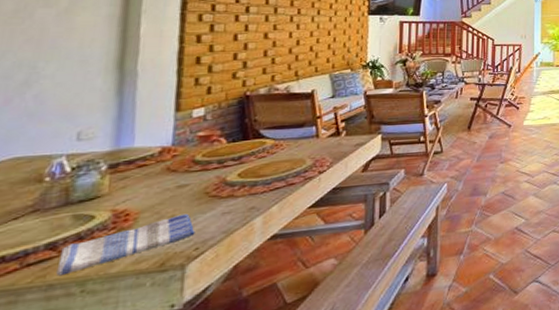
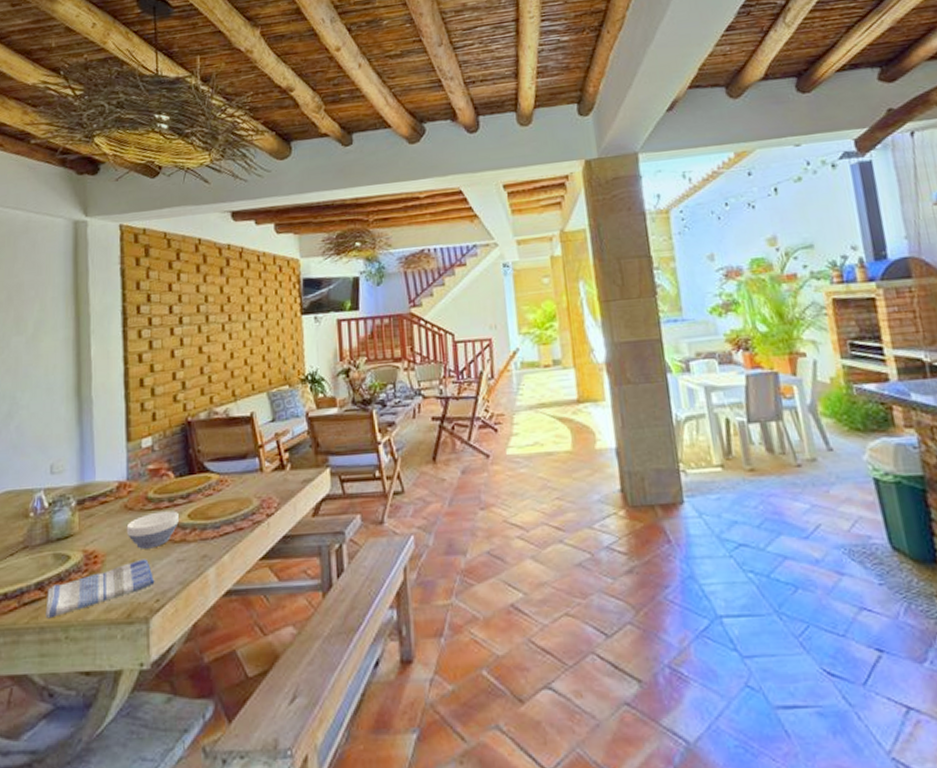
bowl: none [166,171,228,206] -> present [126,511,179,549]

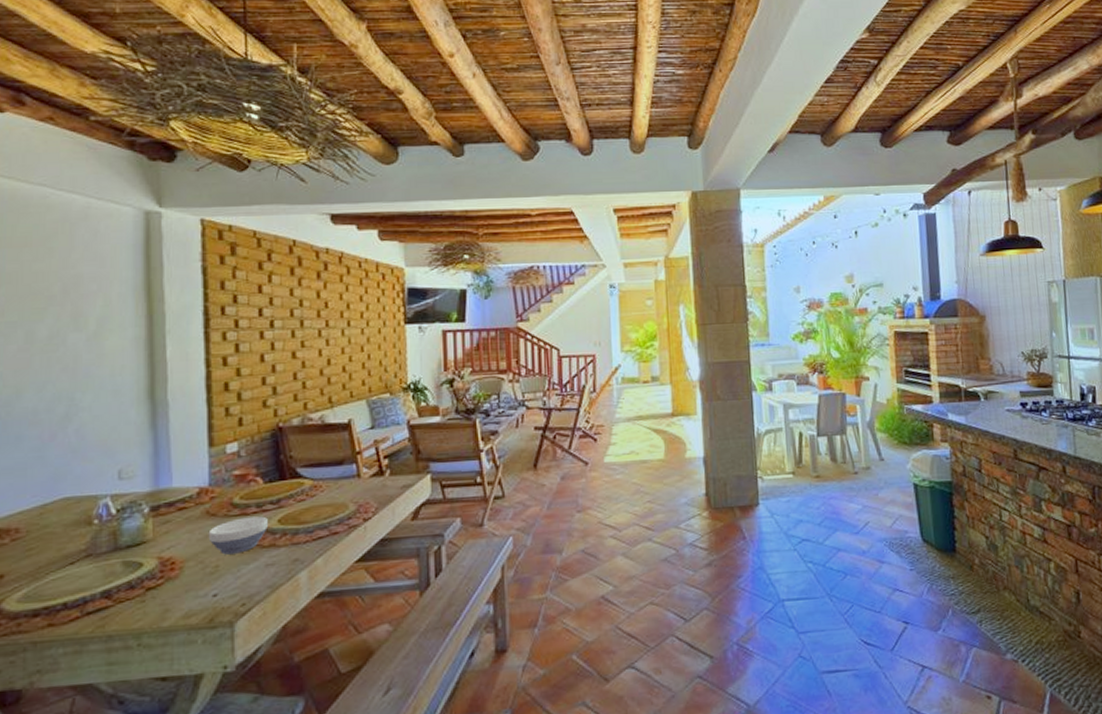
dish towel: present [45,558,155,619] -> none [114,564,241,627]

